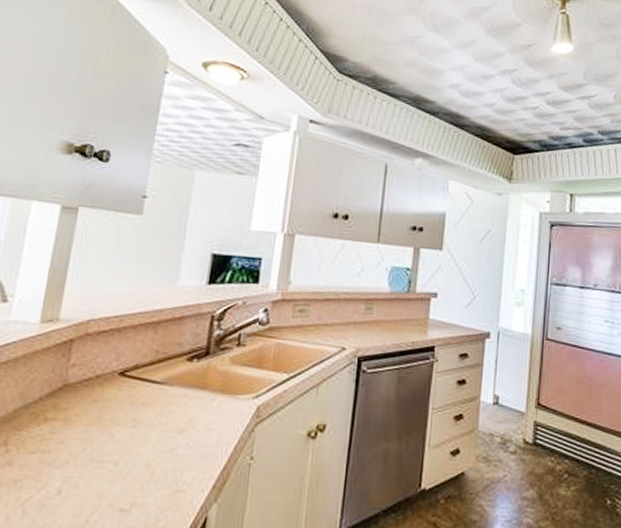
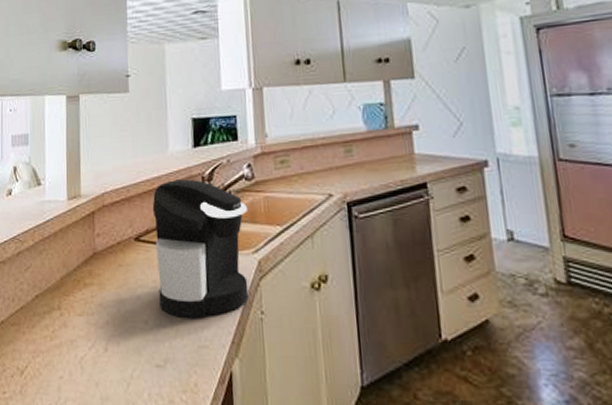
coffee maker: none [136,315,256,462] -> present [152,179,249,319]

